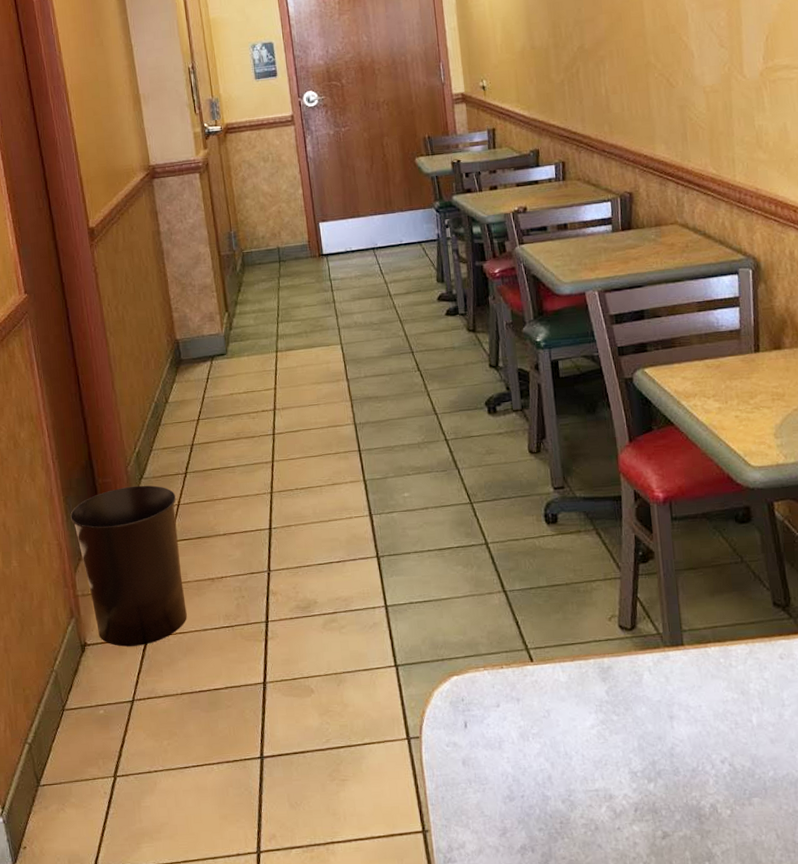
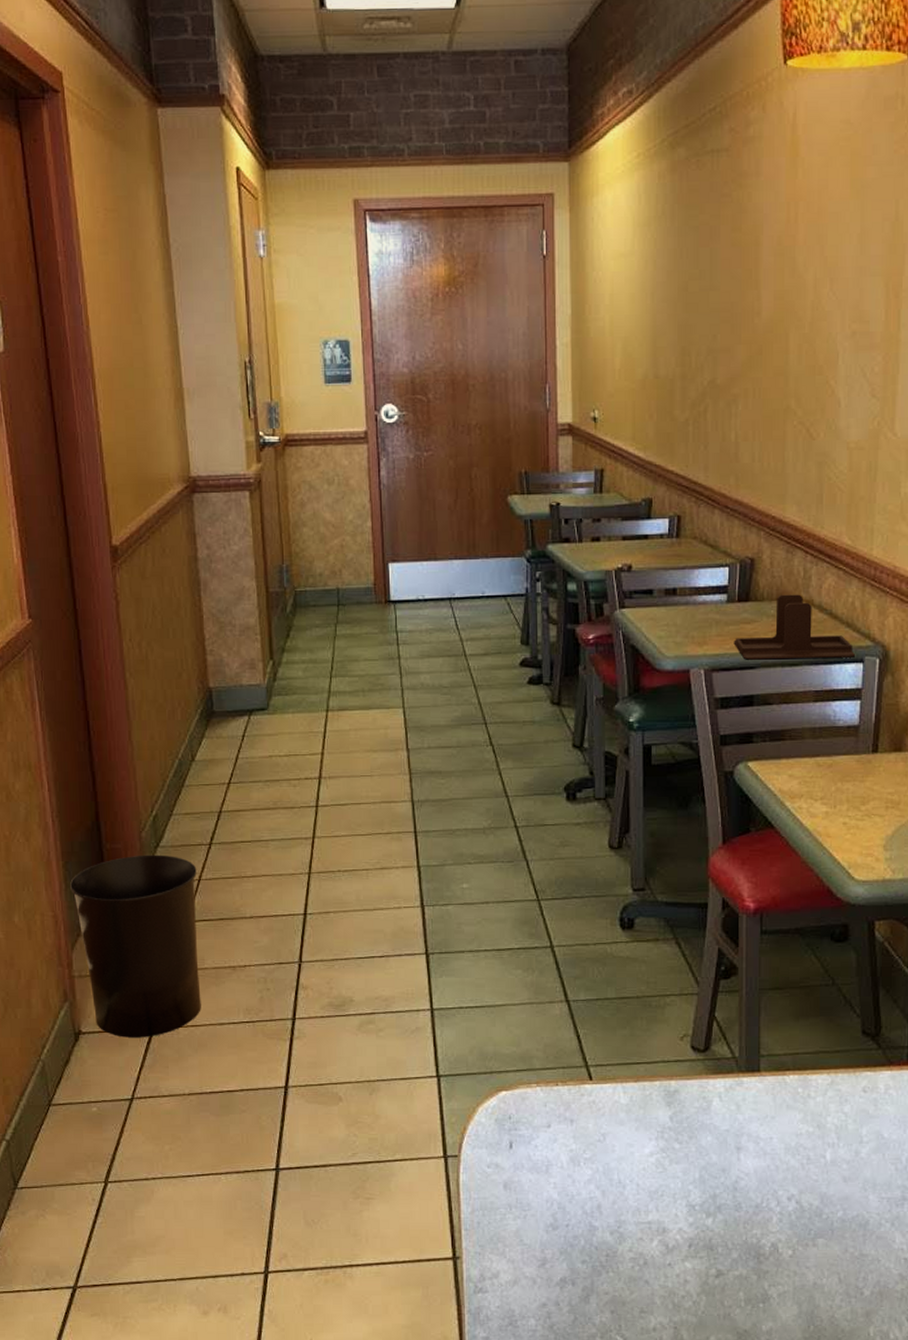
napkin holder: none [621,220,730,280] -> present [733,594,855,660]

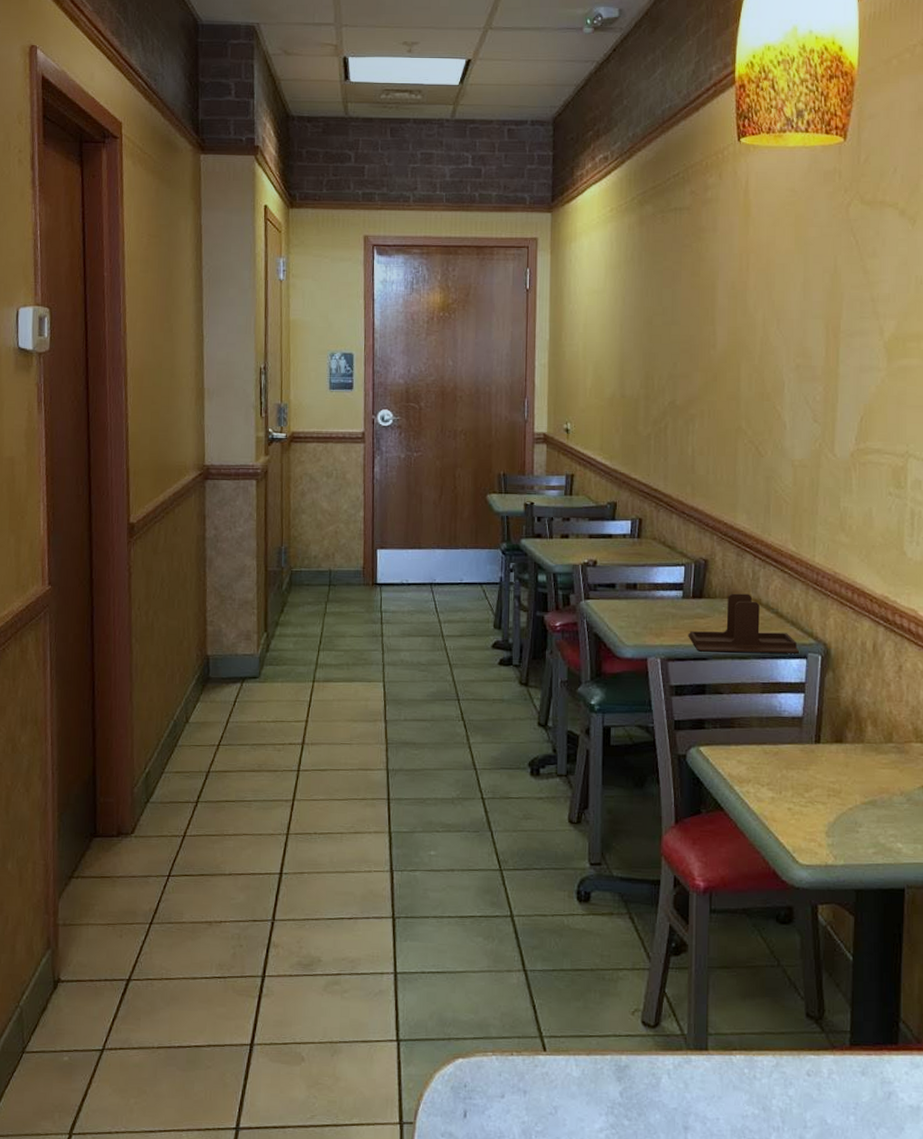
waste bin: present [70,854,201,1037] -> none [63,809,183,988]

